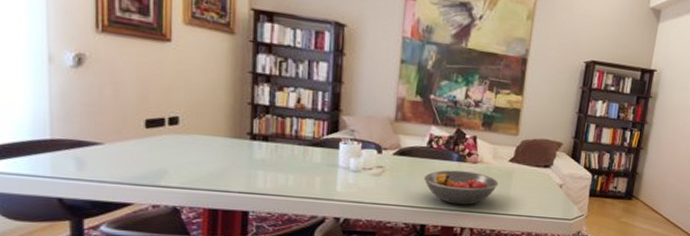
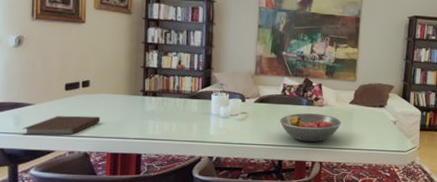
notebook: none [87,160,195,186] -> present [22,115,101,136]

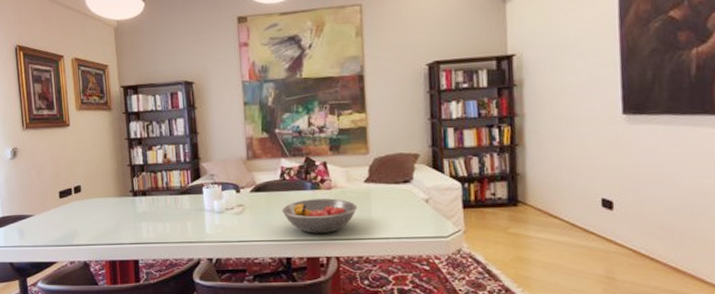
notebook: present [22,115,101,136] -> none [26,223,96,248]

